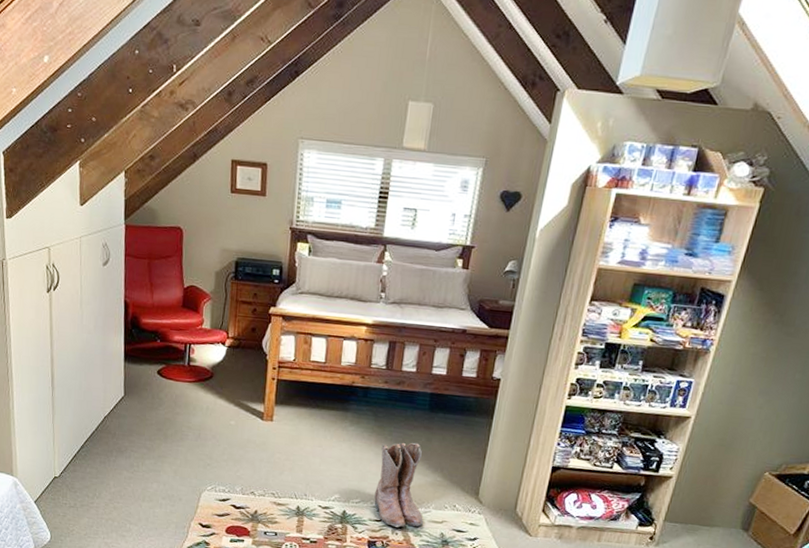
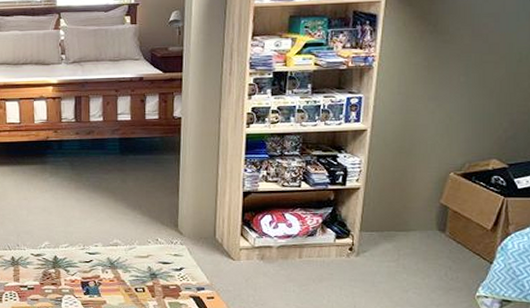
boots: present [374,442,424,528] -> none [81,185,131,266]

